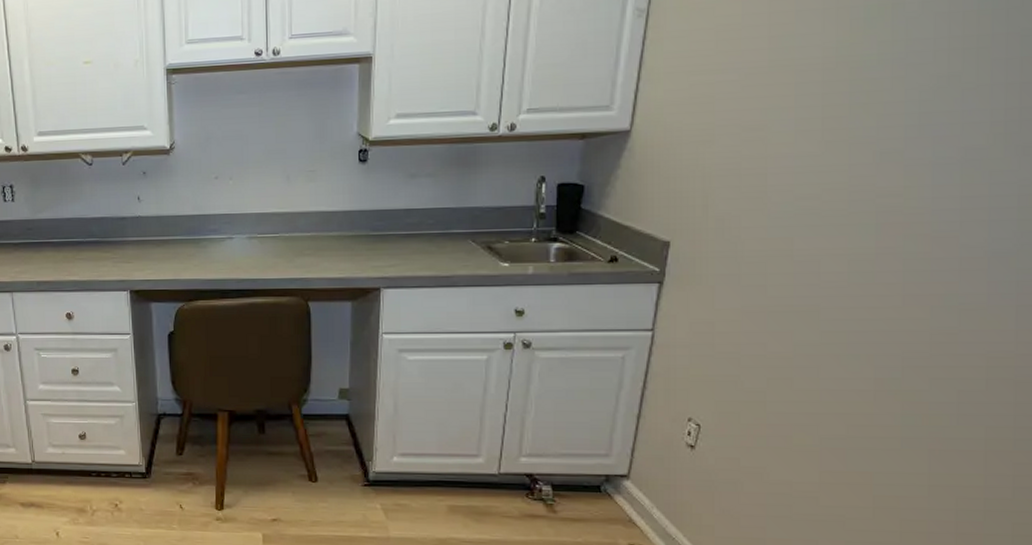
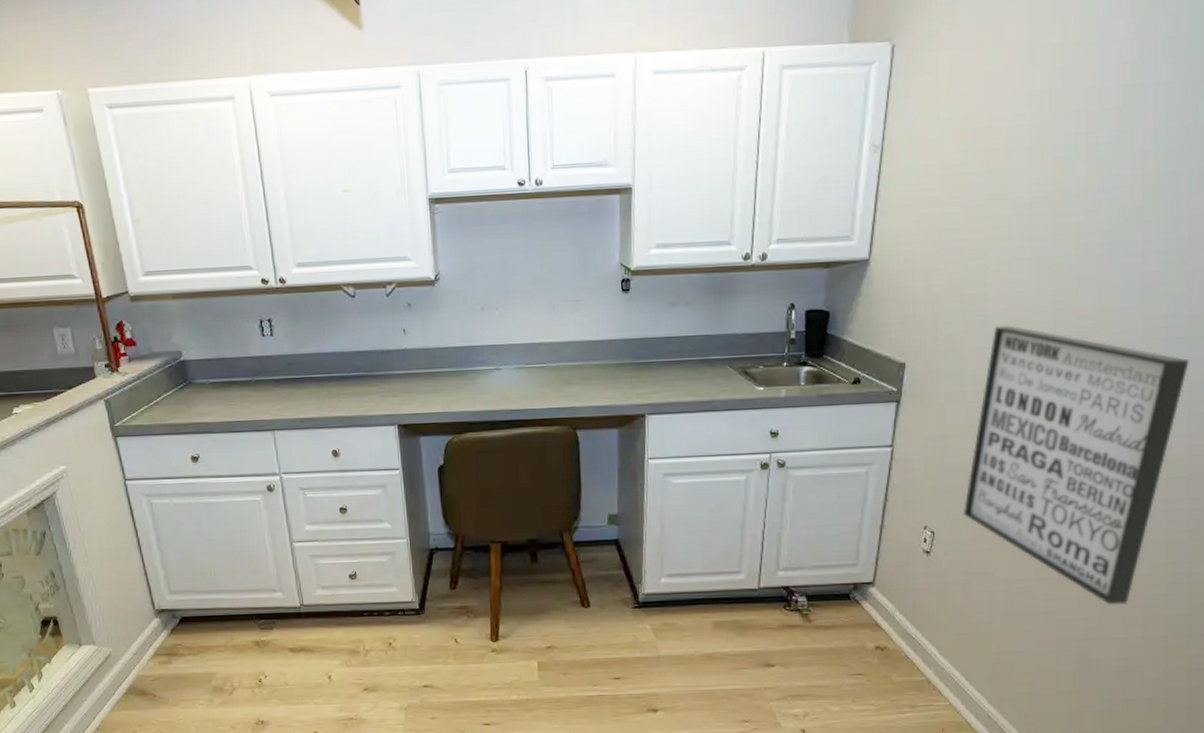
wall art: none [734,203,1019,519] -> present [963,325,1189,605]

